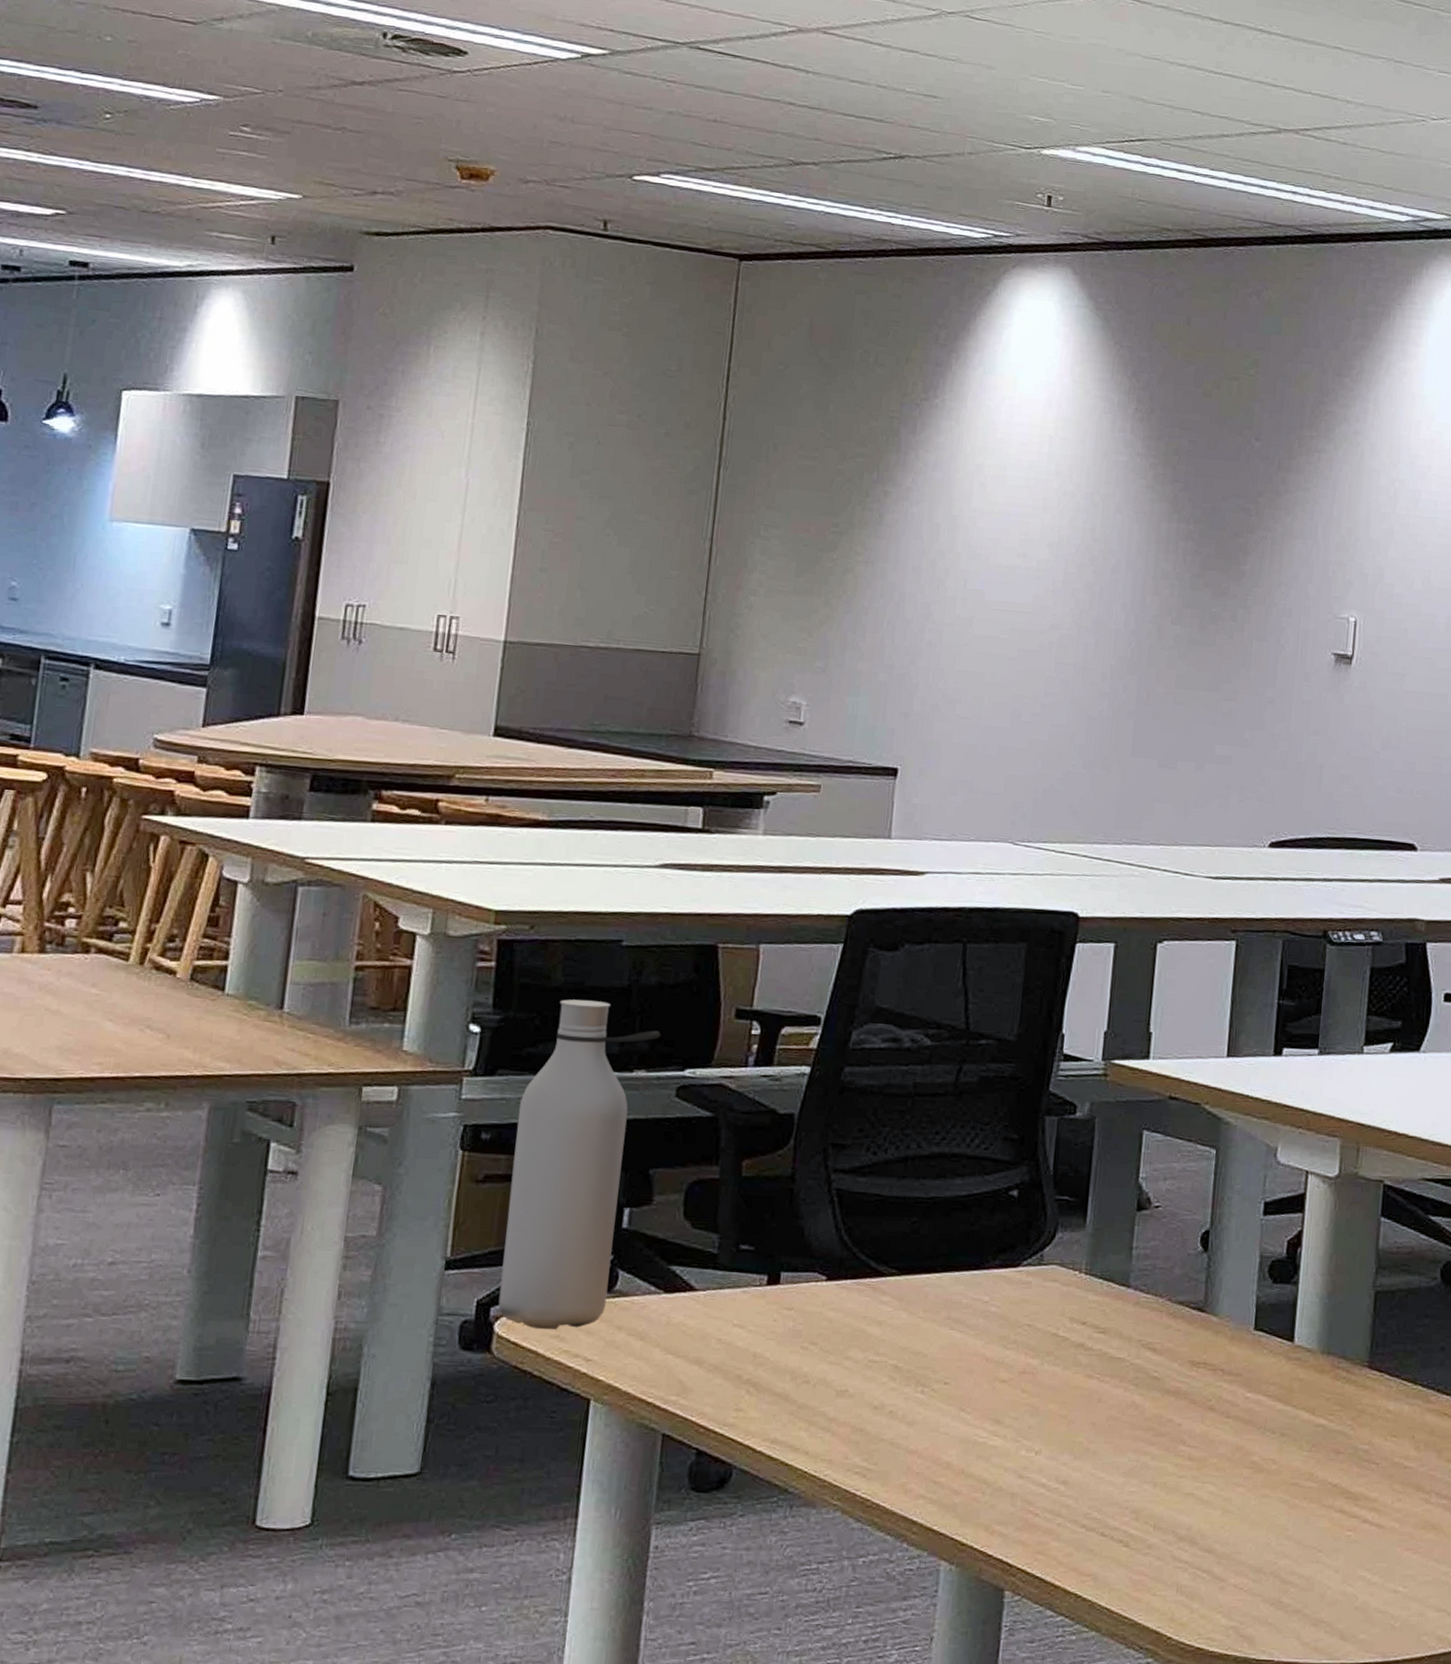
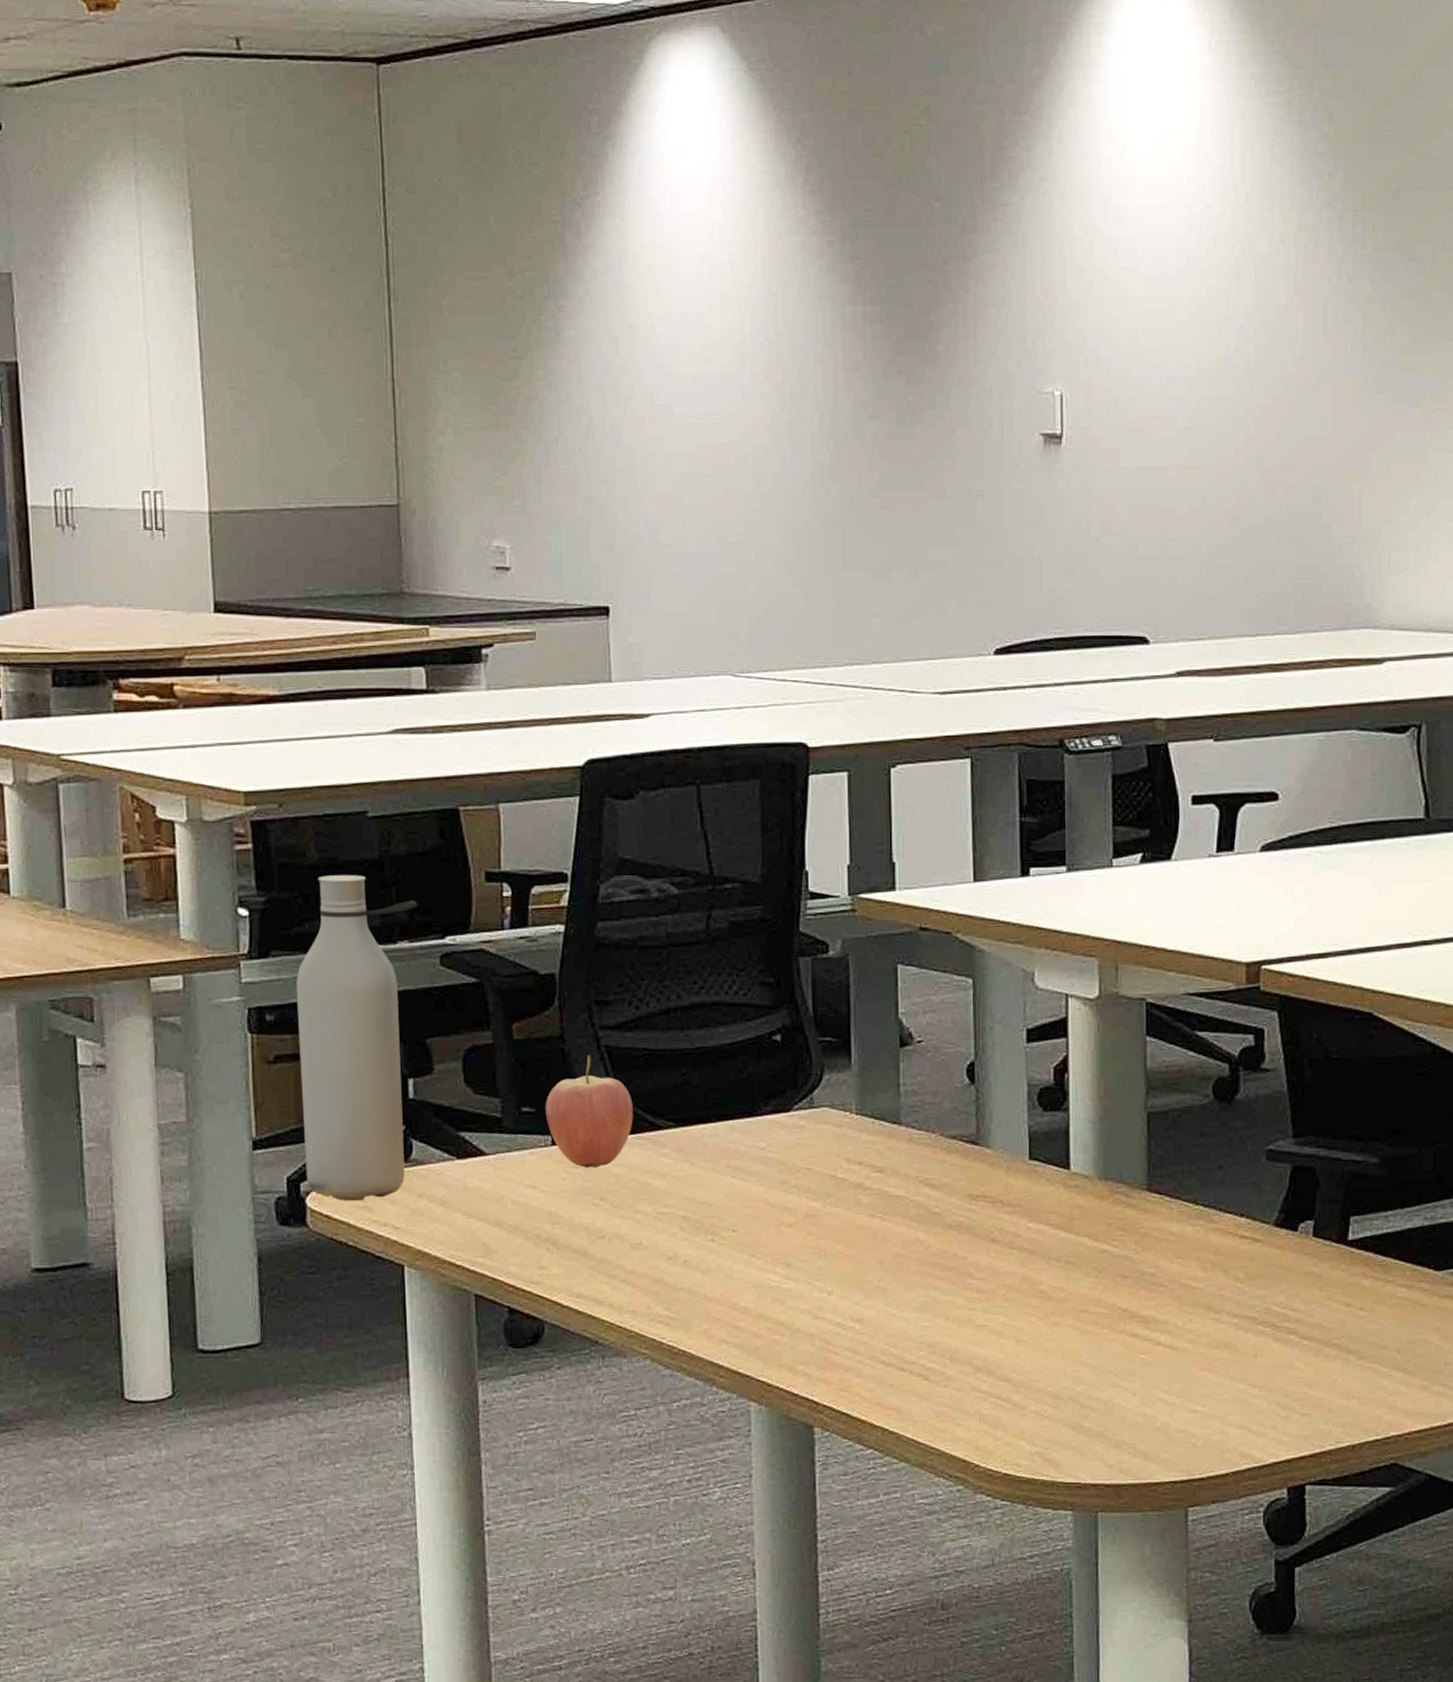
fruit: none [764,1196,857,1311] -> present [545,1054,633,1168]

